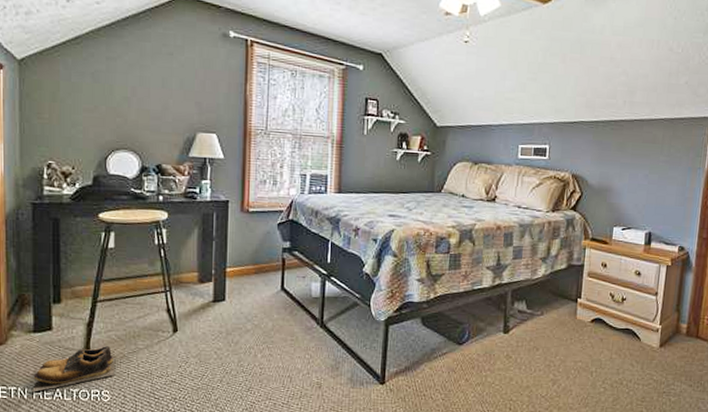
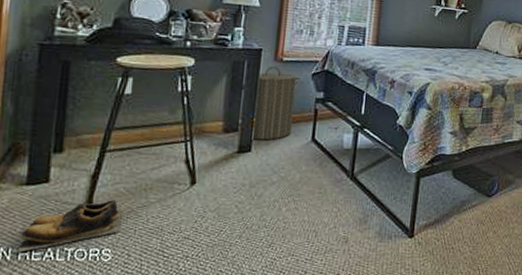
laundry hamper: none [225,218,267,290] -> present [252,67,301,140]

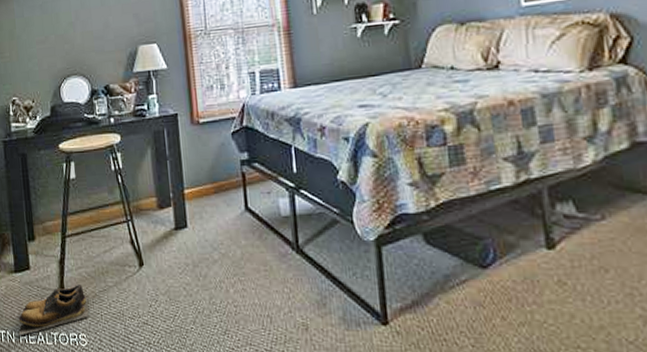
laundry hamper: present [252,67,301,140] -> none [180,131,222,214]

